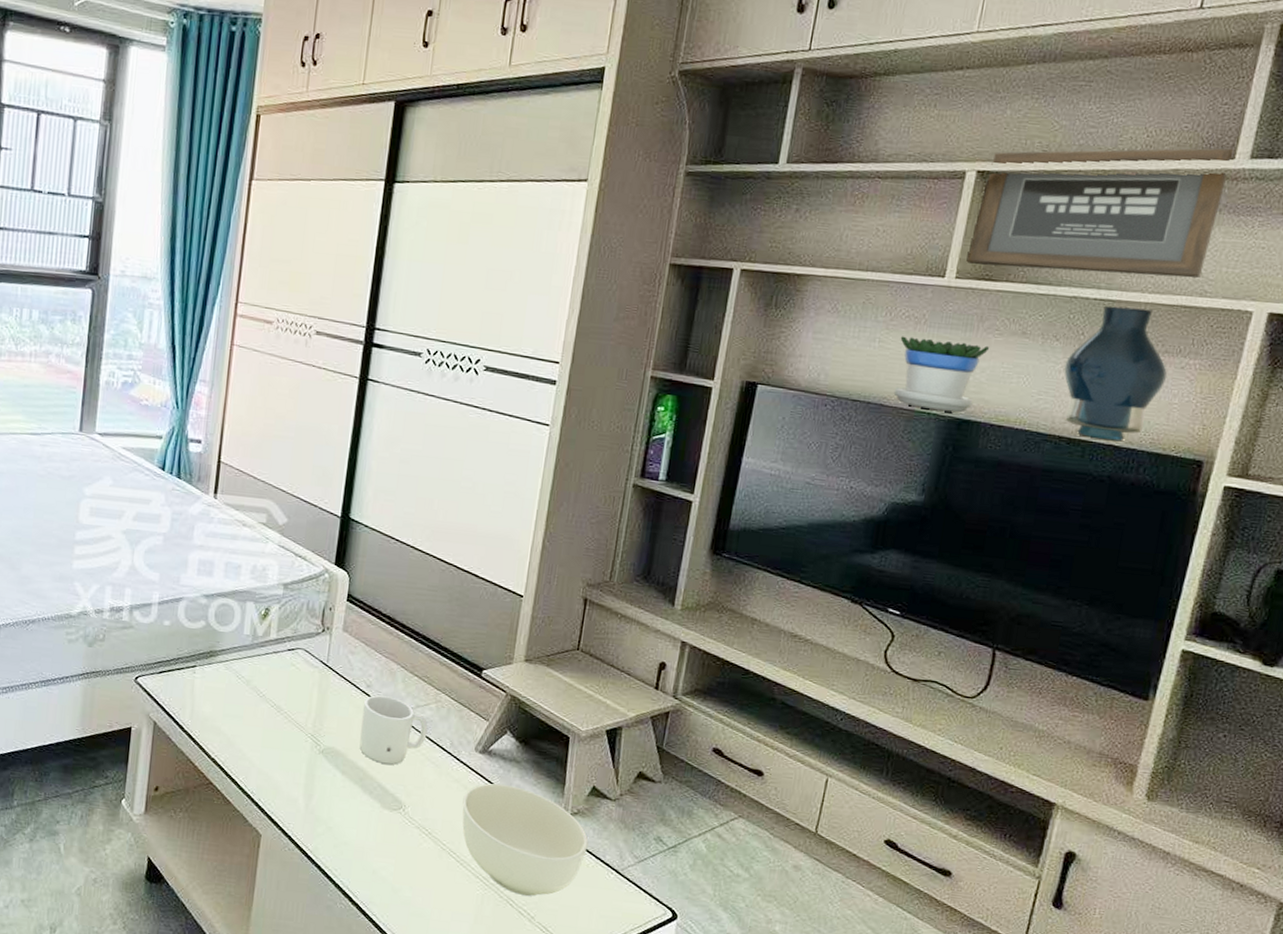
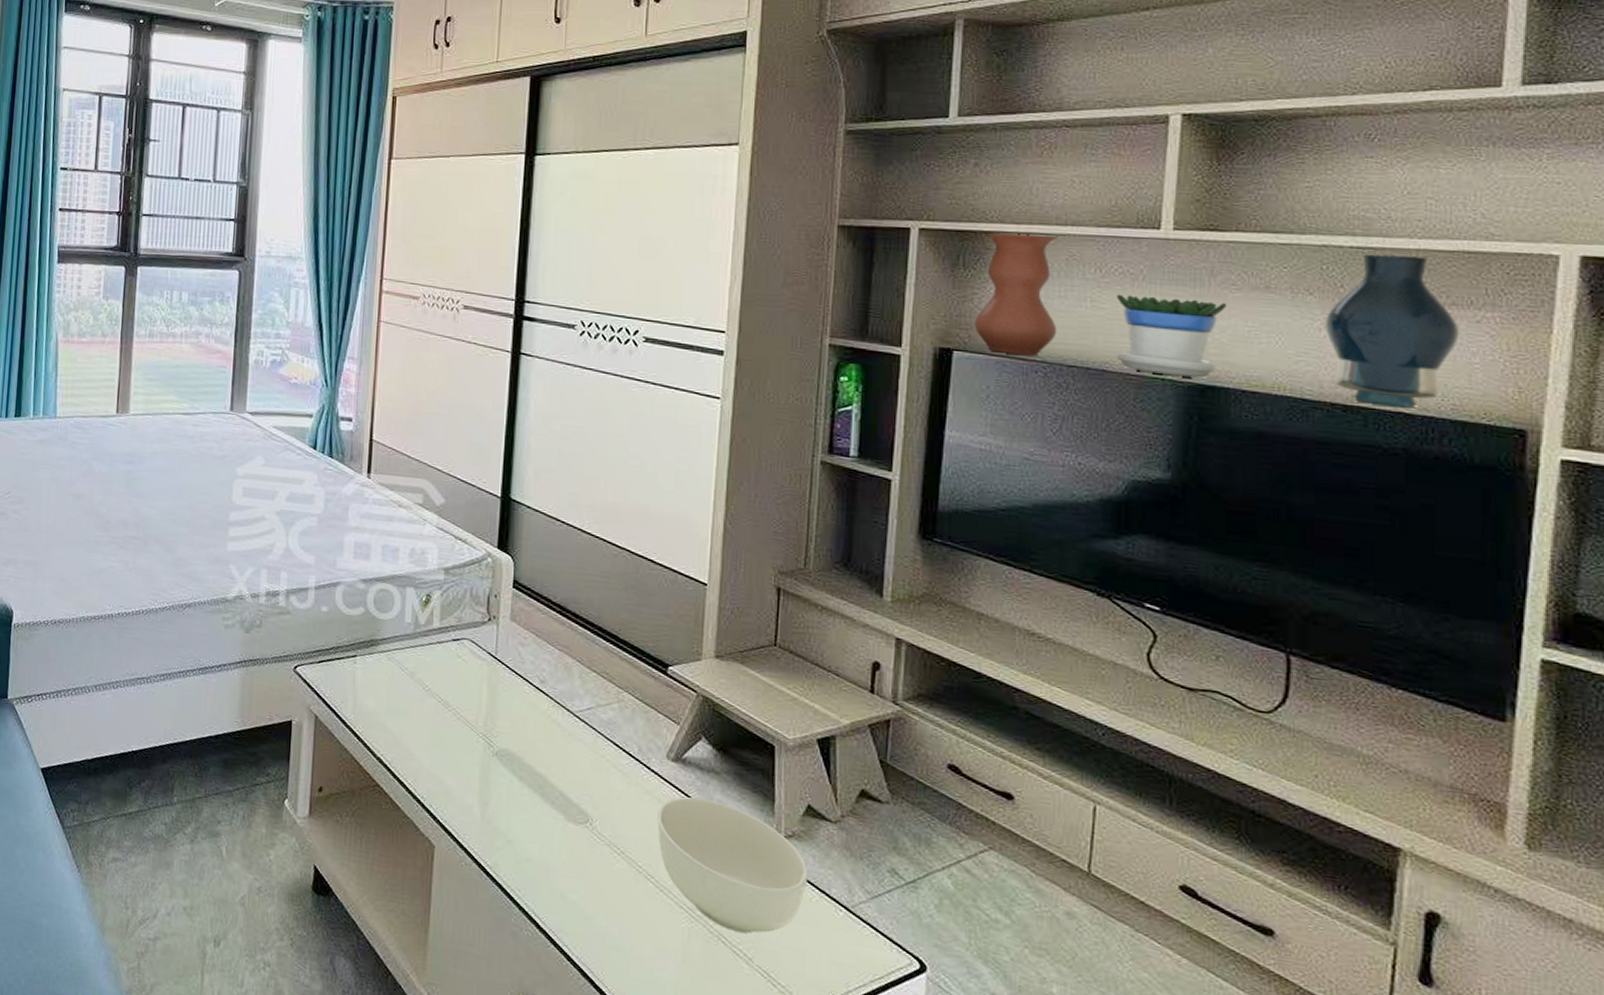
mug: present [359,694,428,765] -> none [536,691,611,772]
vase: none [778,276,859,391] -> present [974,233,1058,357]
picture frame: present [967,147,1234,279] -> none [1186,74,1499,221]

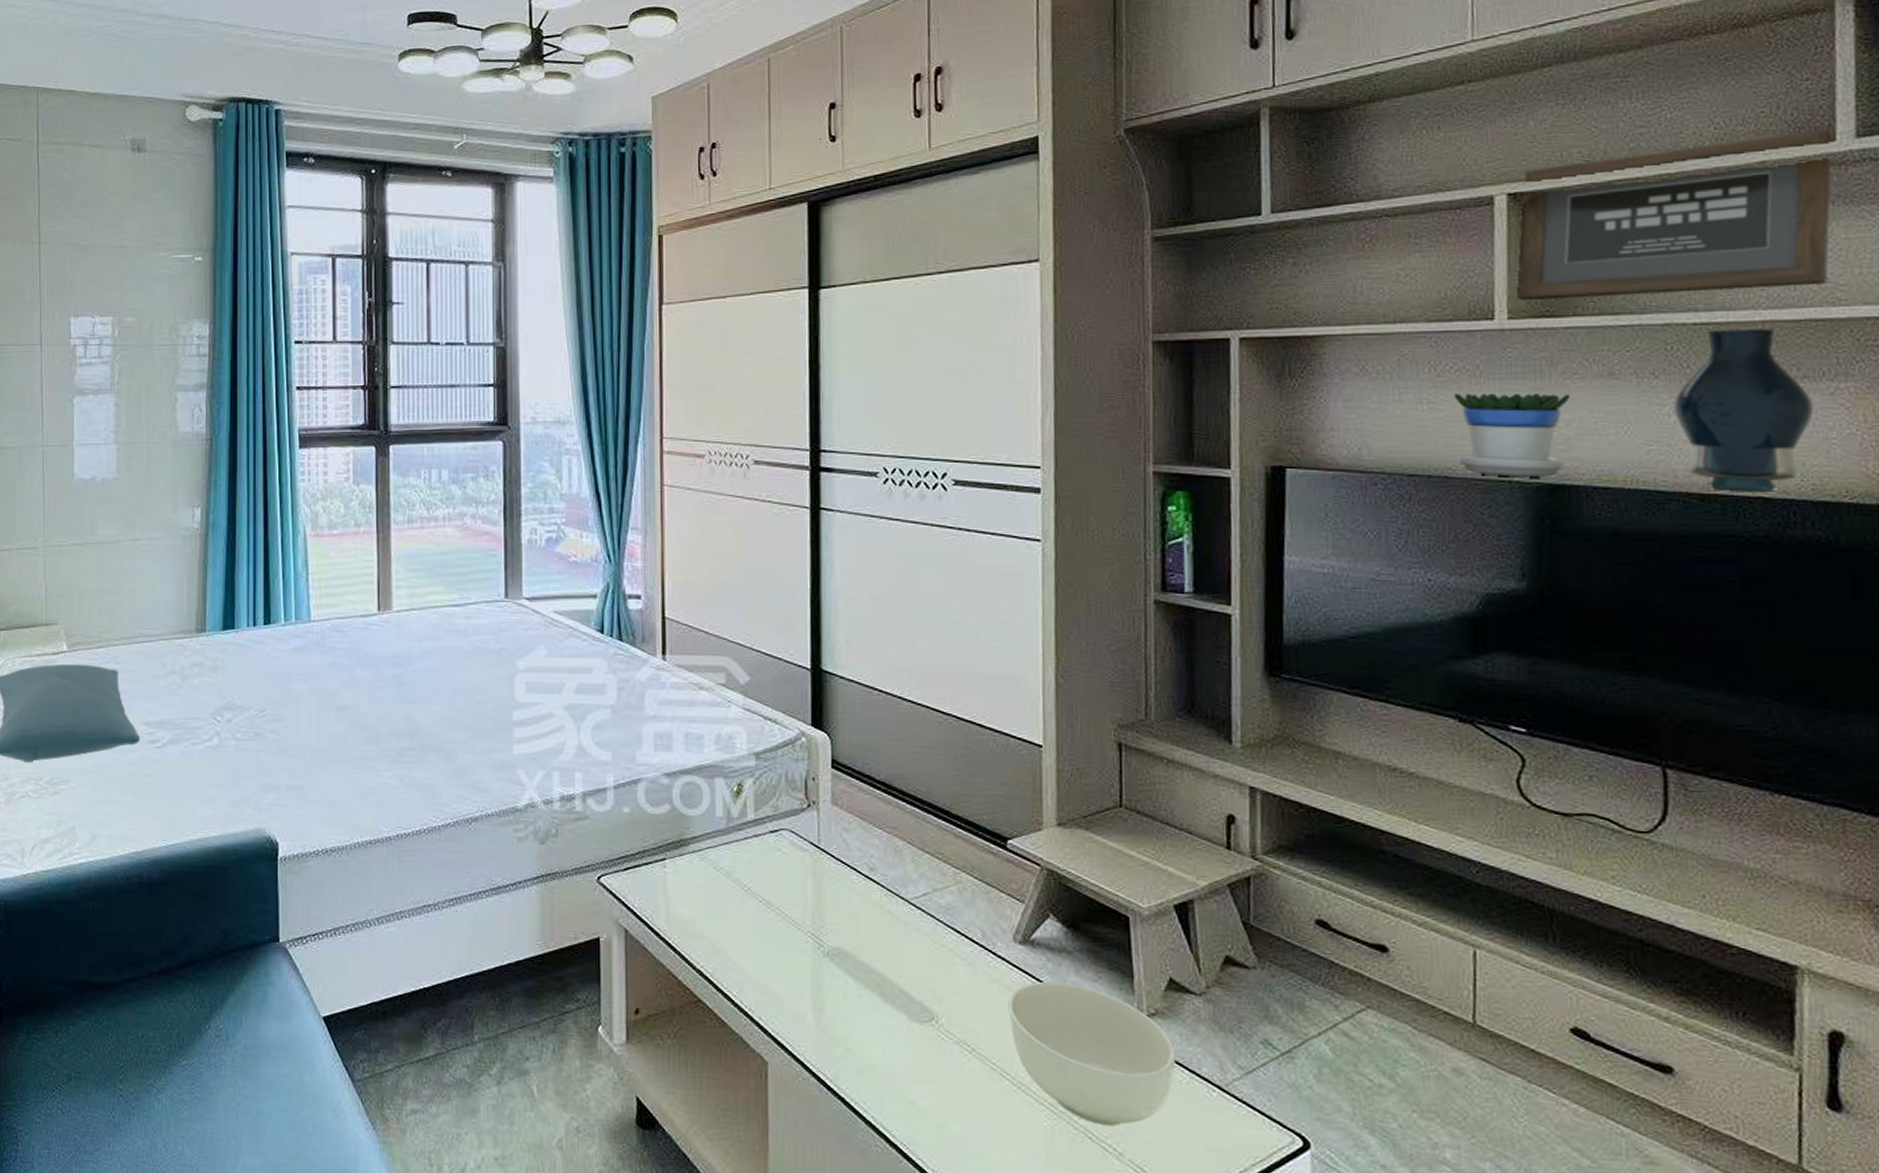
vase: present [974,233,1058,357] -> none [1305,335,1394,468]
picture frame: none [1186,74,1499,221] -> present [1518,128,1833,301]

